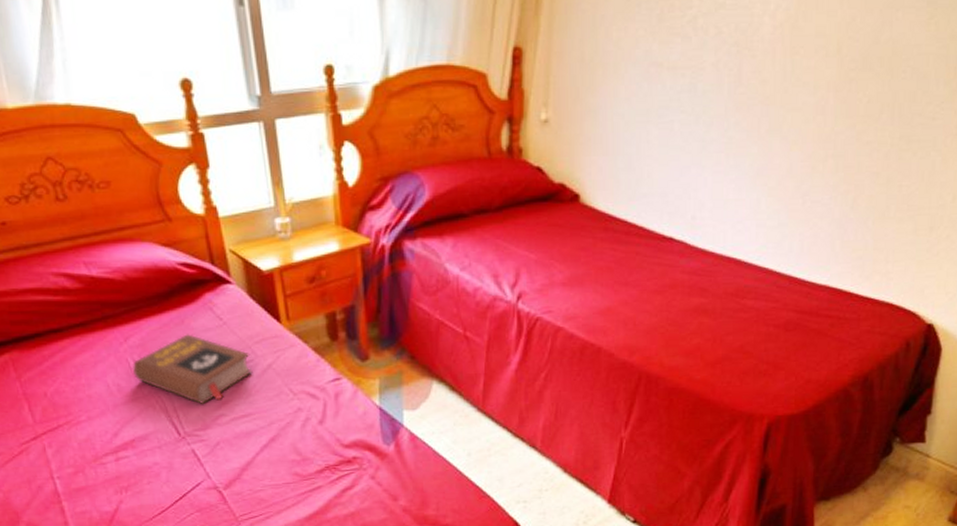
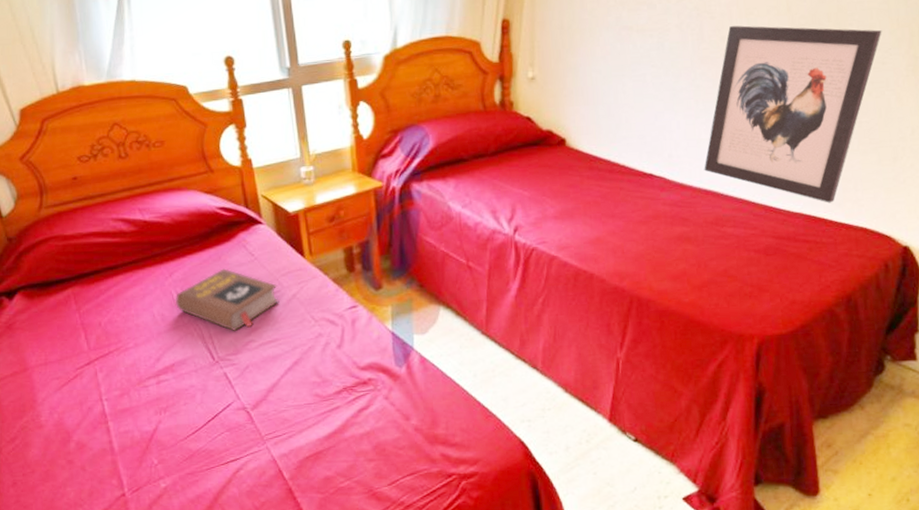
wall art: none [729,67,937,276] -> present [704,25,882,203]

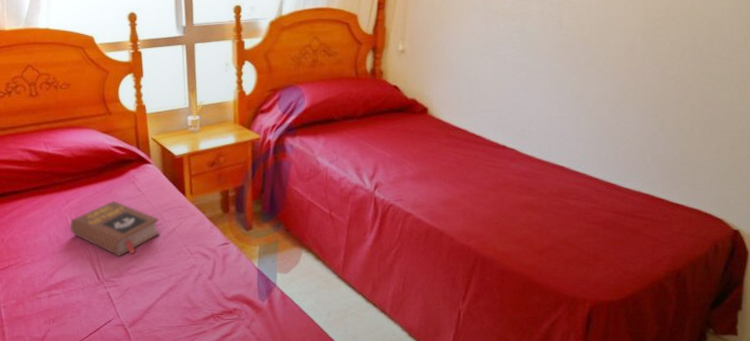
wall art: present [704,25,882,203] -> none [553,16,731,185]

